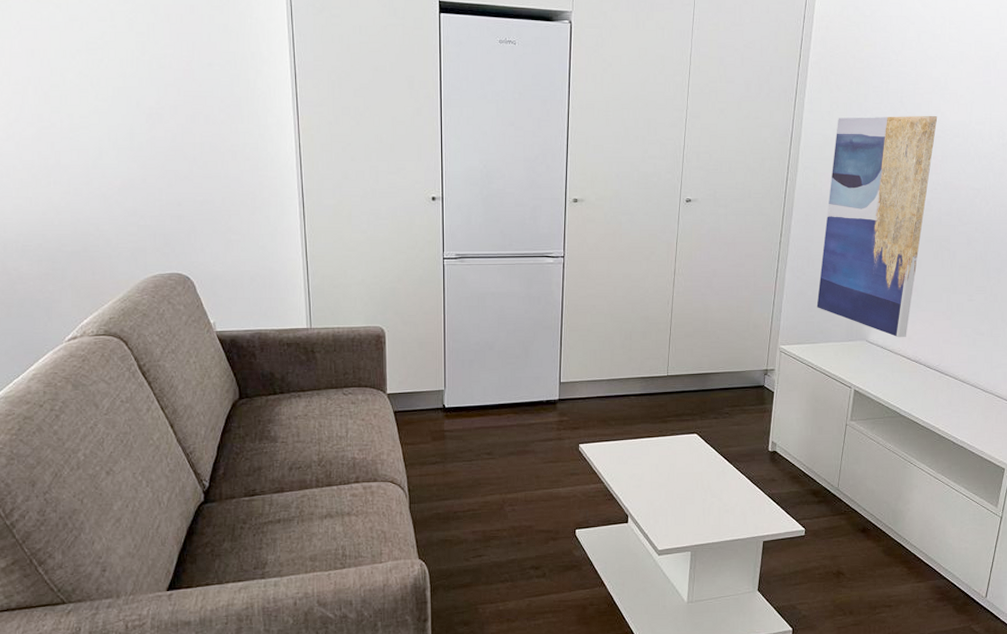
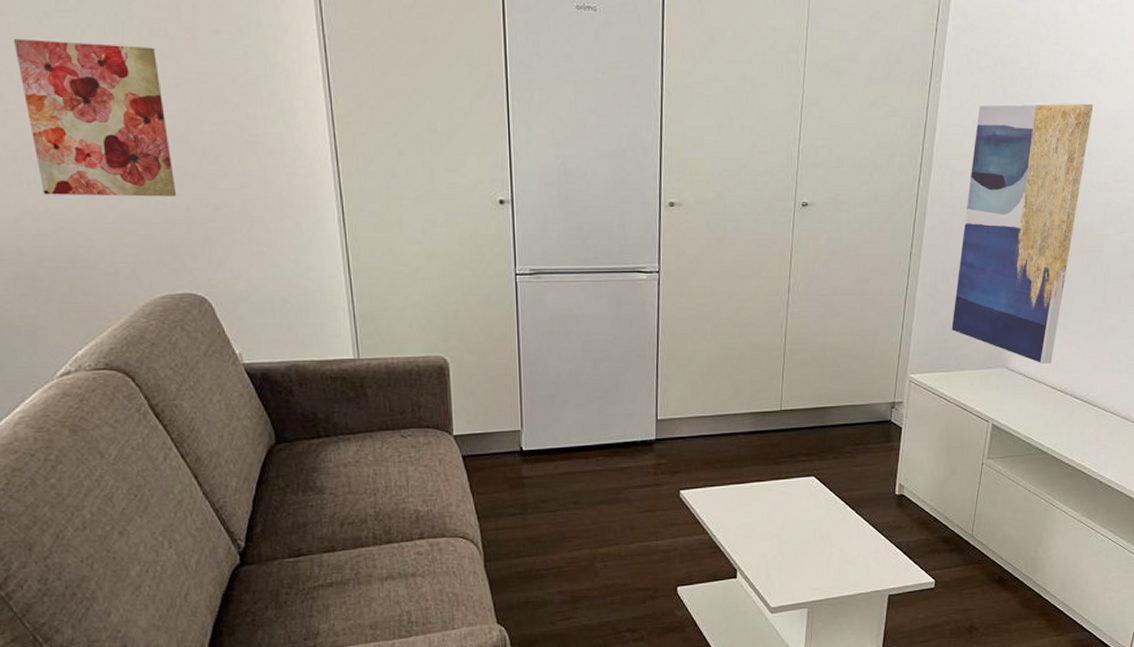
wall art: none [53,71,171,195] -> present [14,38,177,197]

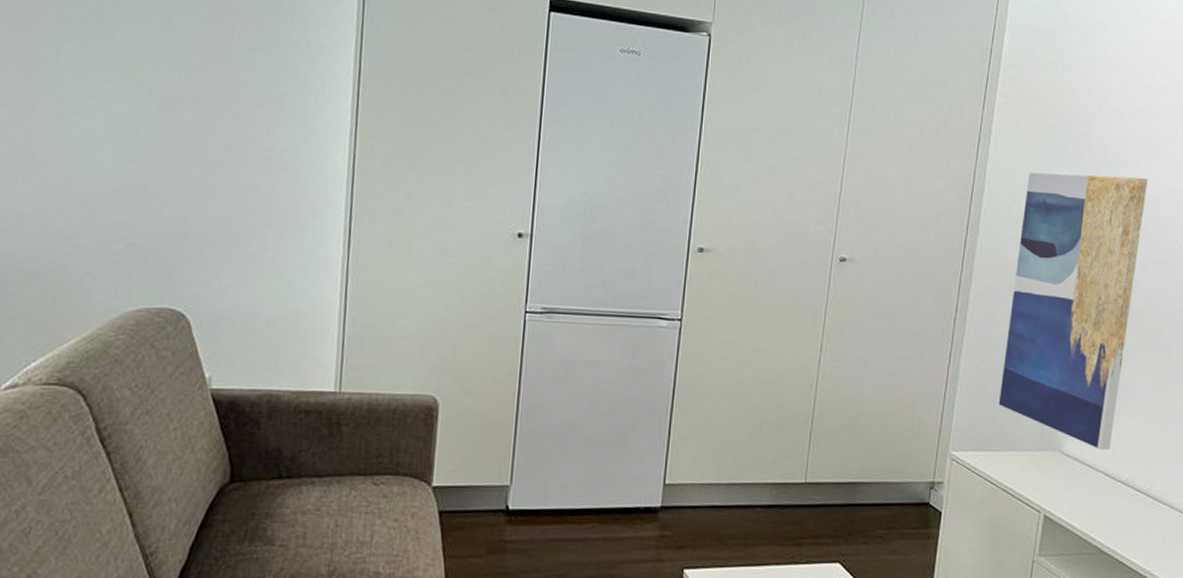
wall art: present [14,38,177,197] -> none [36,42,186,207]

